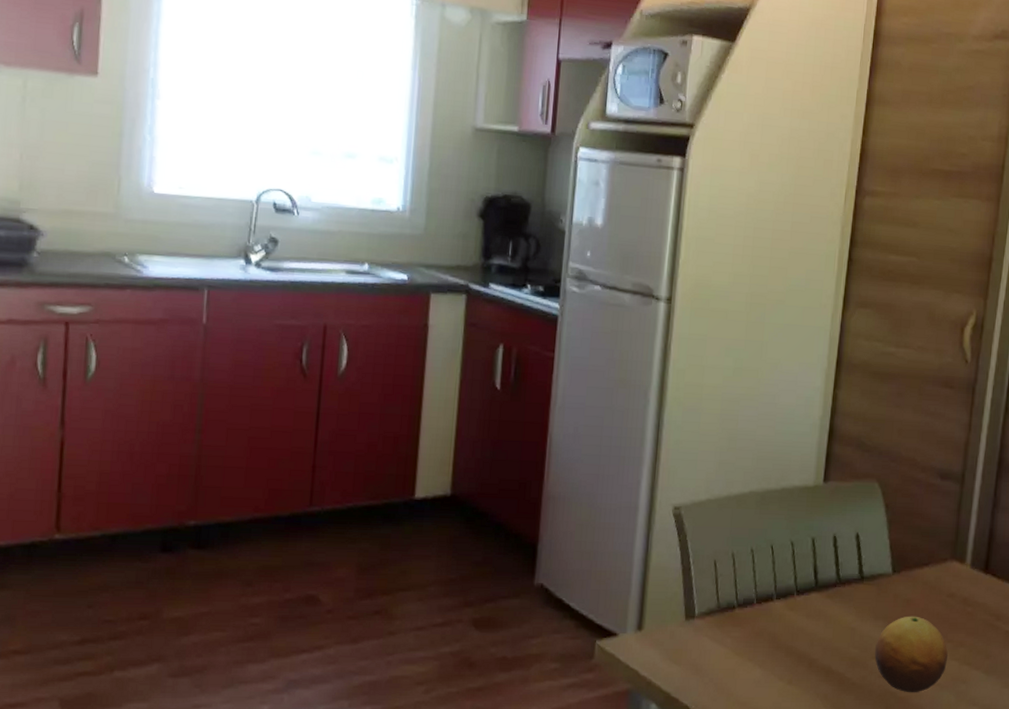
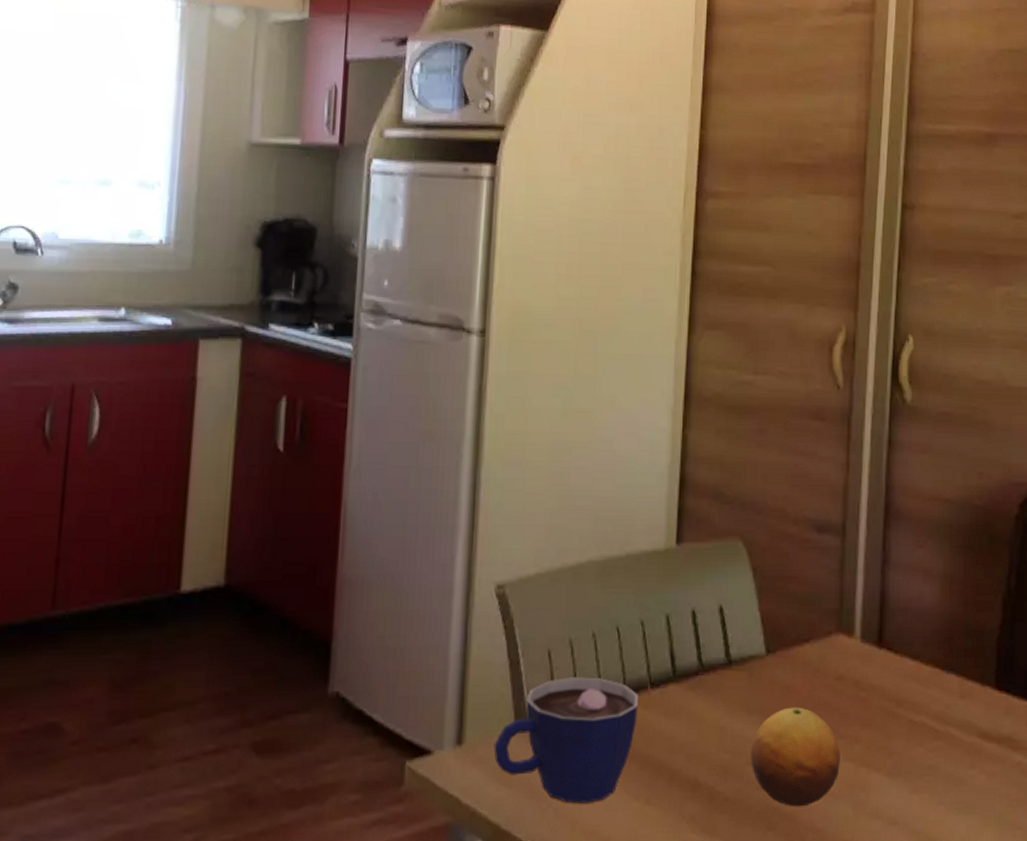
cup: none [667,583,787,681] -> present [493,677,640,804]

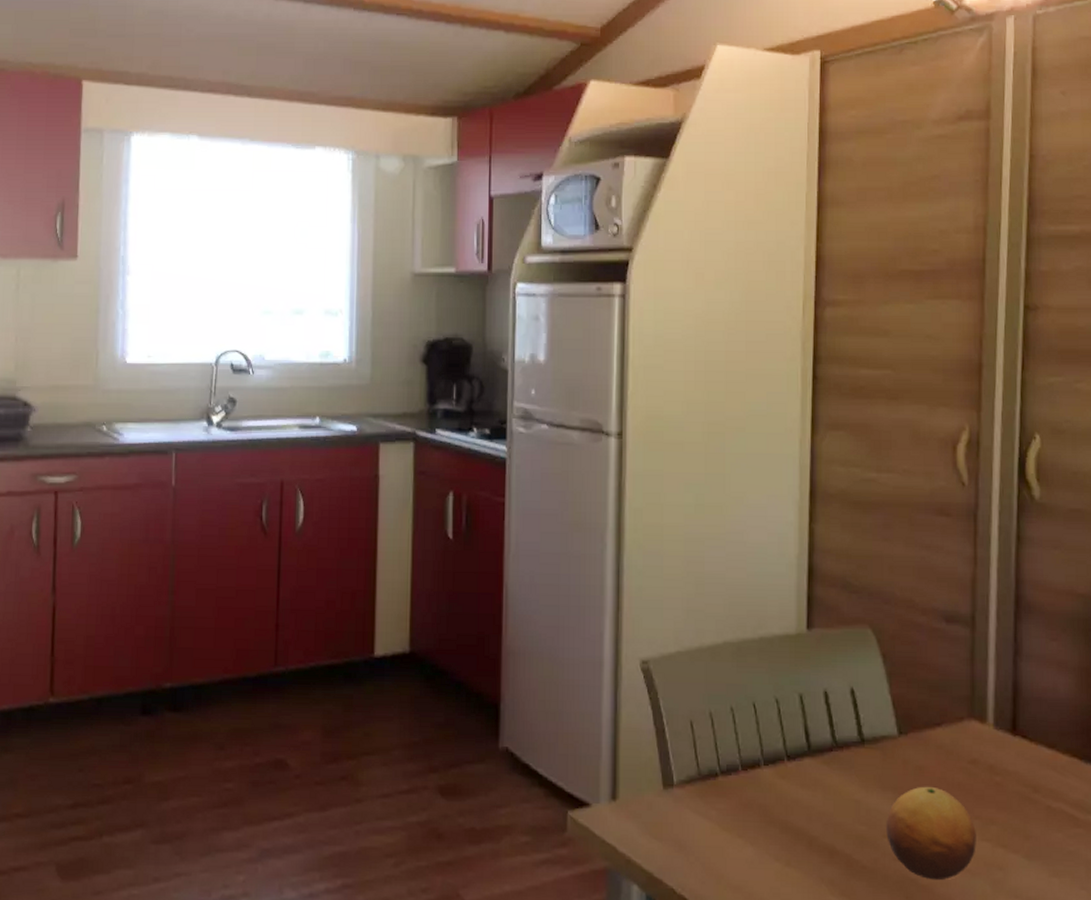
cup: present [493,677,640,804] -> none [644,746,777,861]

